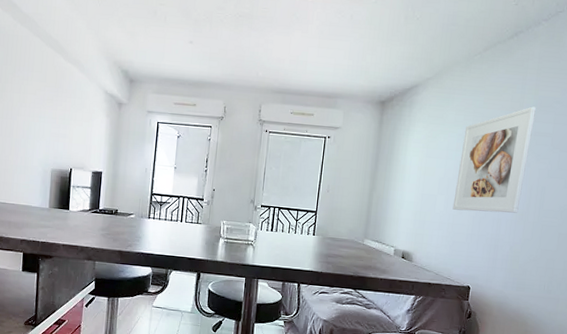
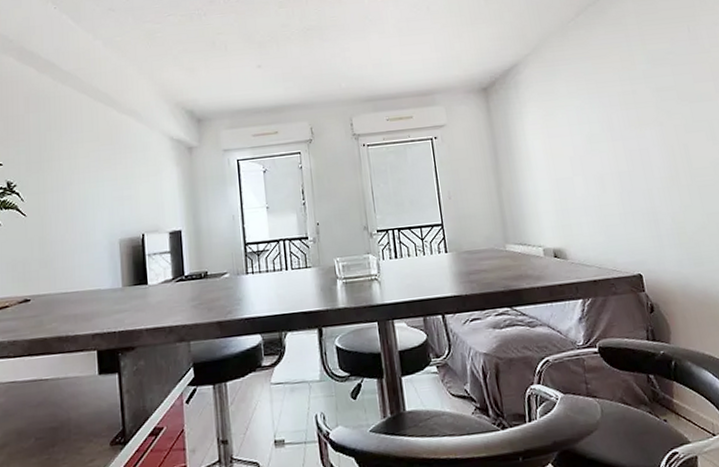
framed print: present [452,106,536,213] -> none [581,62,667,190]

